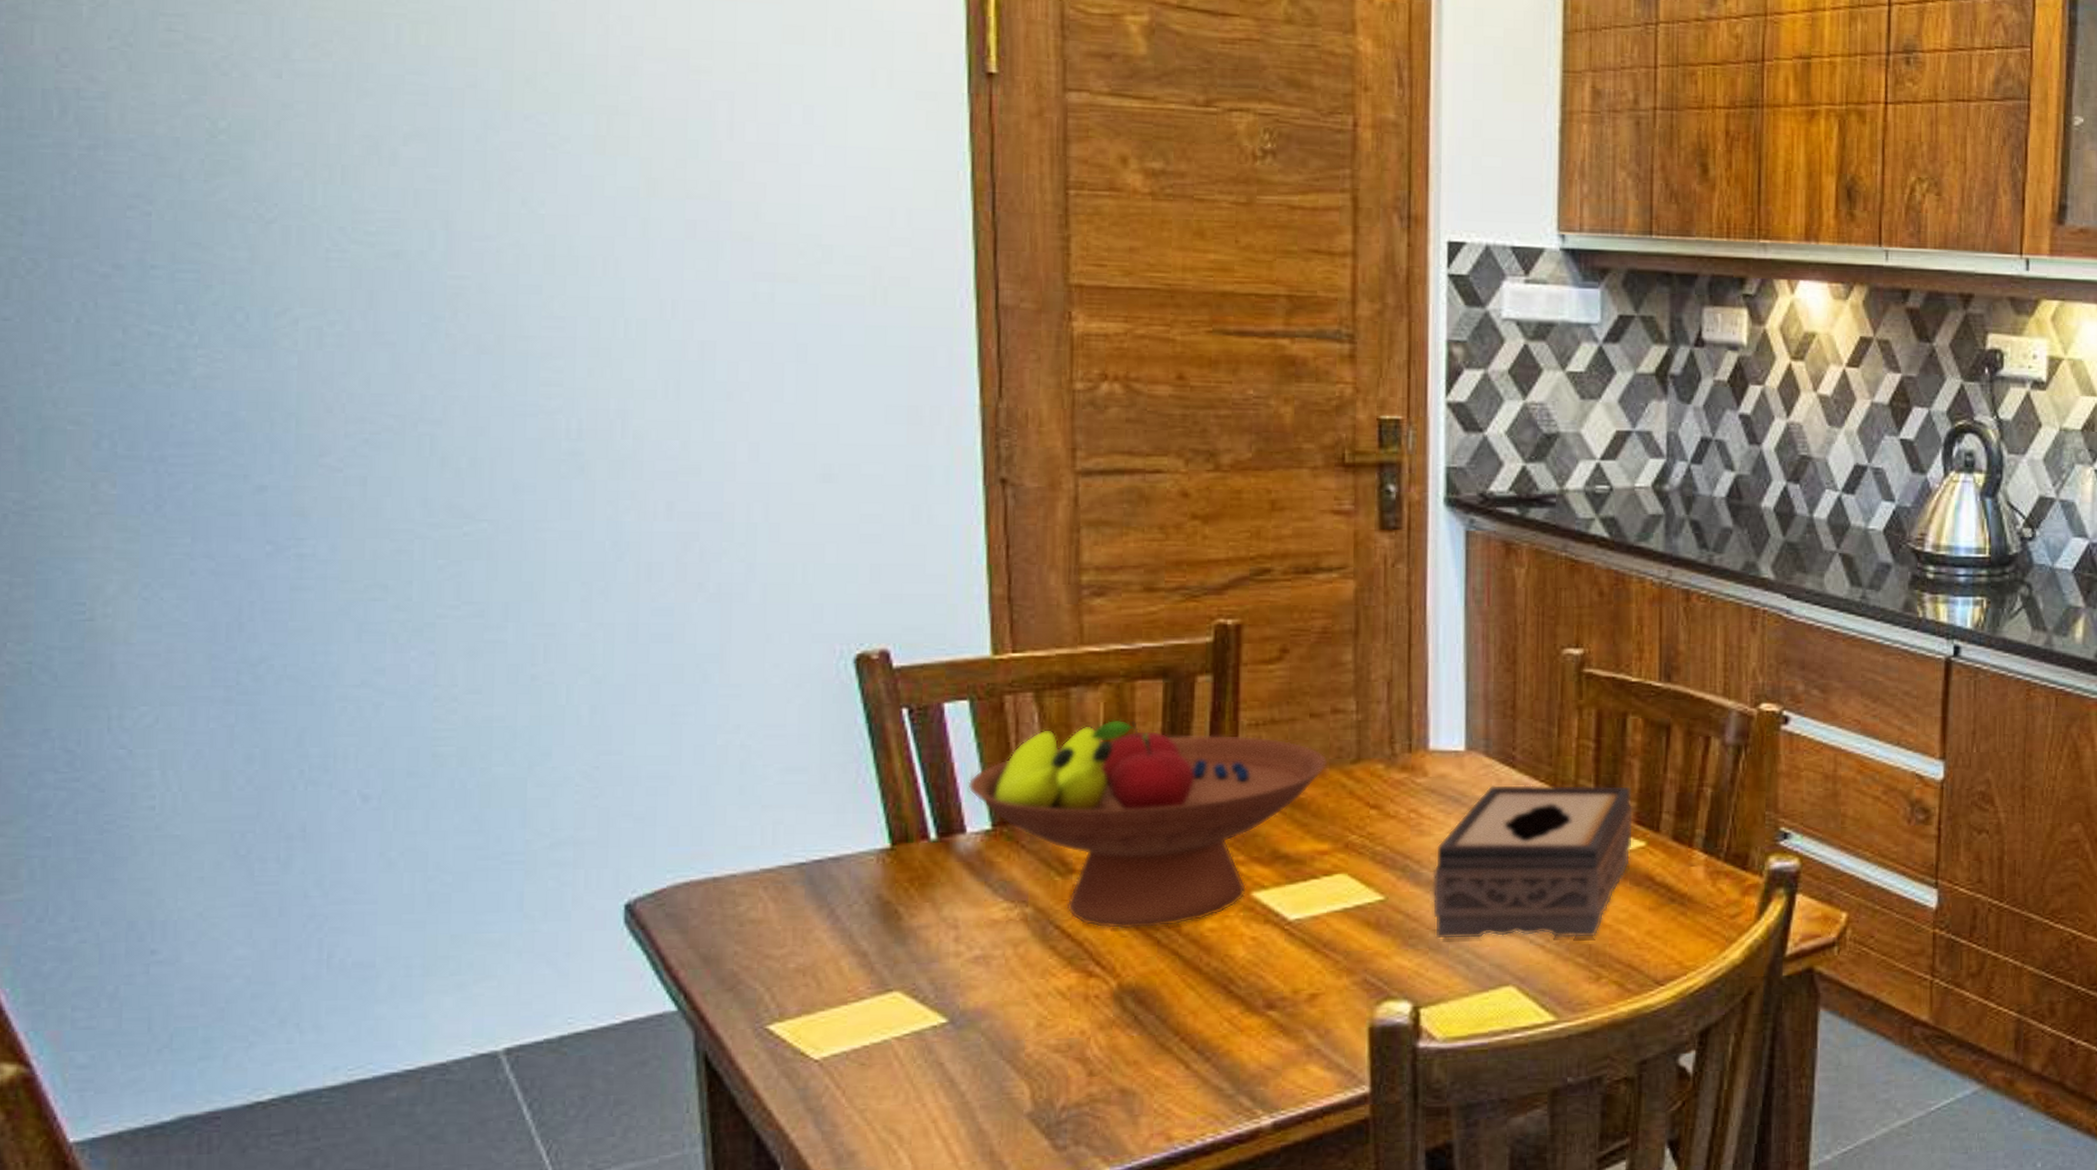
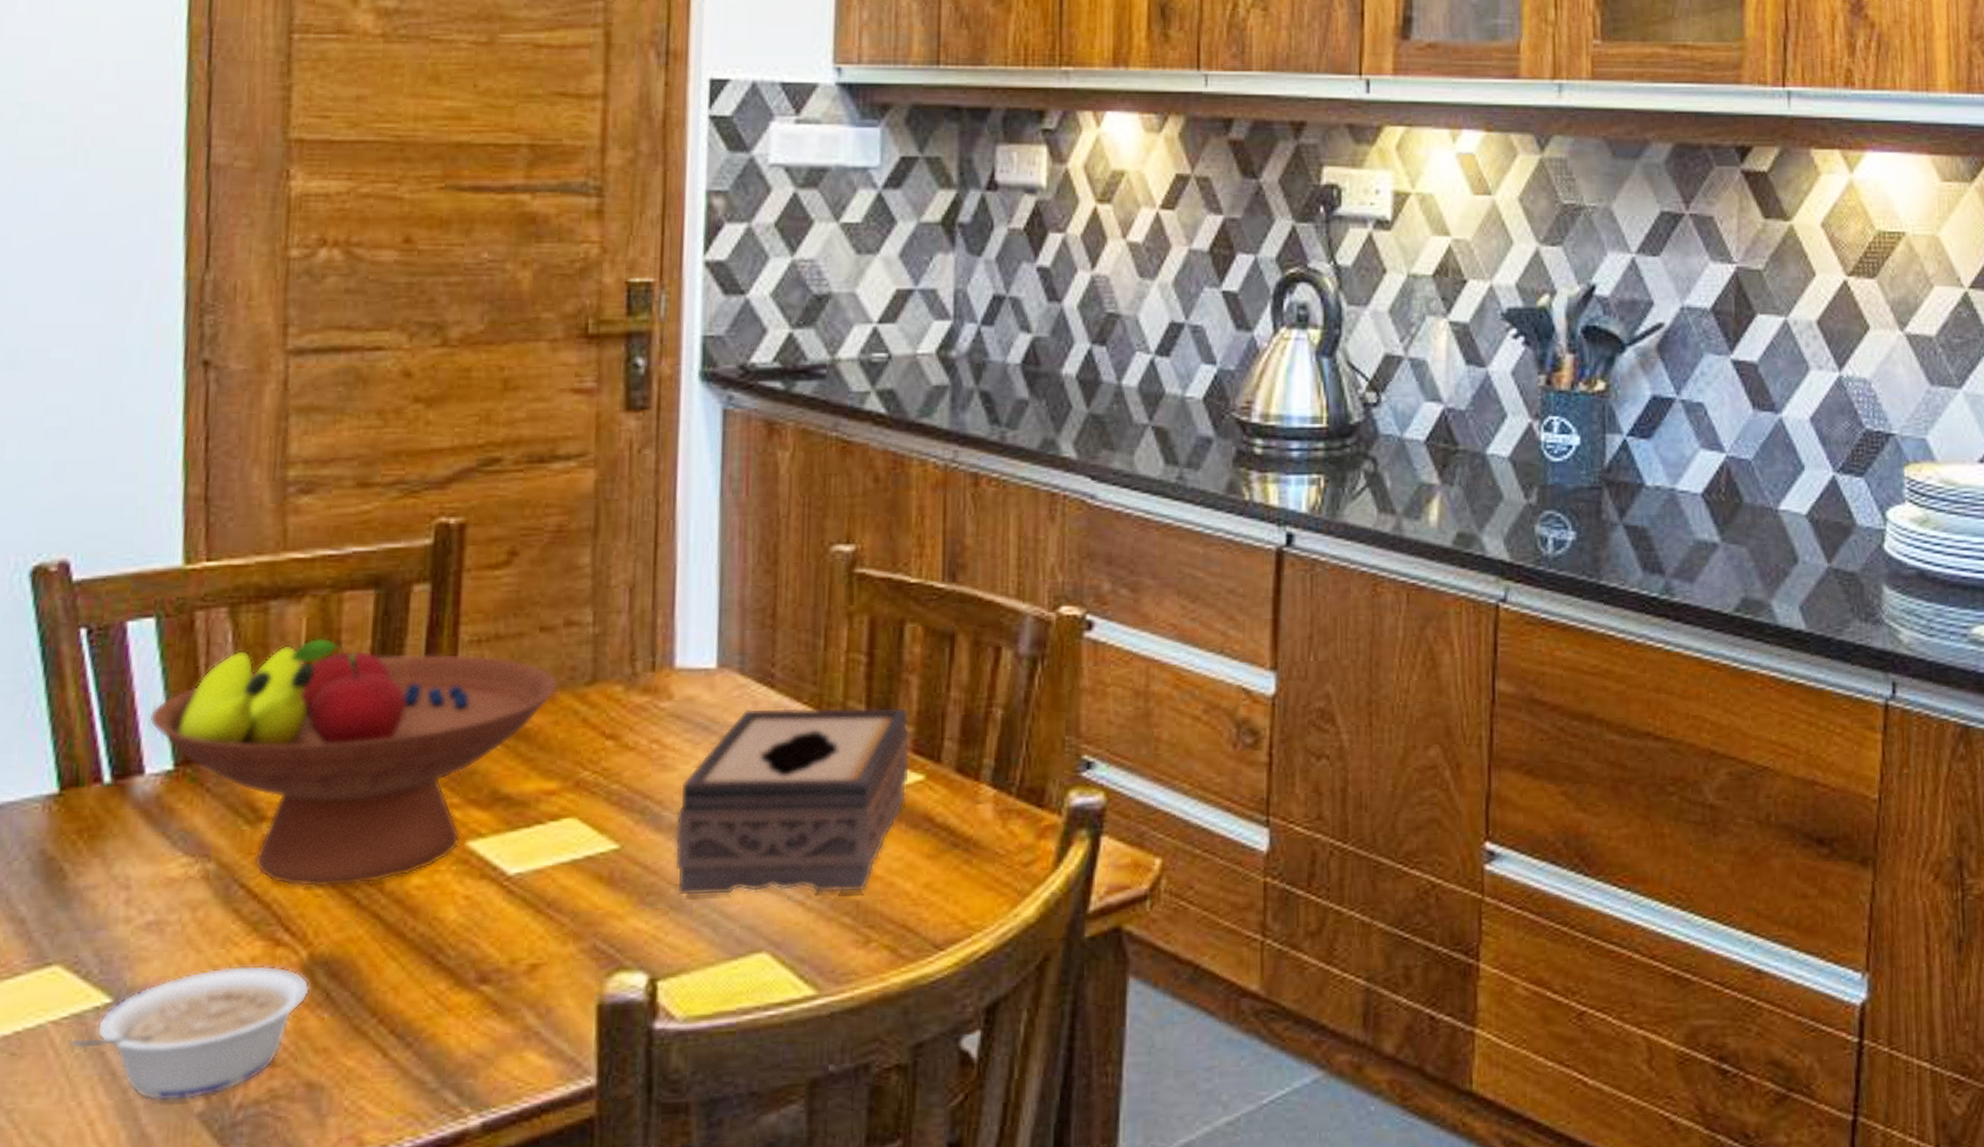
legume: none [911,992,1120,1104] -> present [68,964,310,1102]

